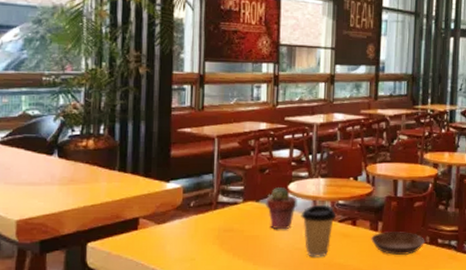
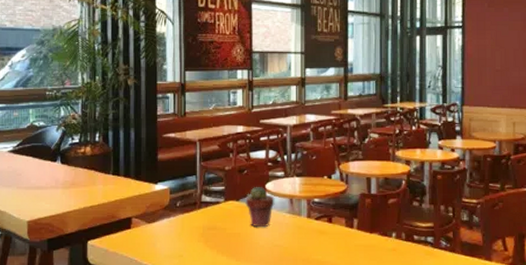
coffee cup: present [301,204,337,257] -> none [278,202,313,254]
saucer: present [371,232,425,255] -> none [347,228,401,251]

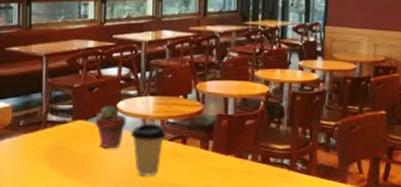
coffee cup: none [278,202,313,254] -> present [130,123,166,176]

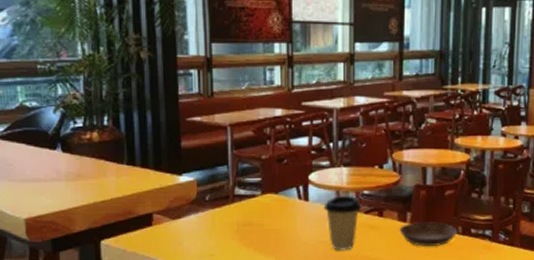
potted succulent: present [95,105,127,149] -> none [286,177,319,223]
saucer: none [202,150,257,174] -> present [399,222,458,246]

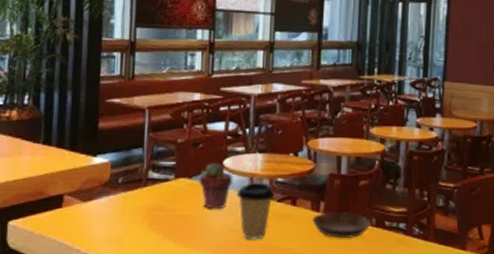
potted succulent: none [286,177,319,223] -> present [199,162,233,210]

